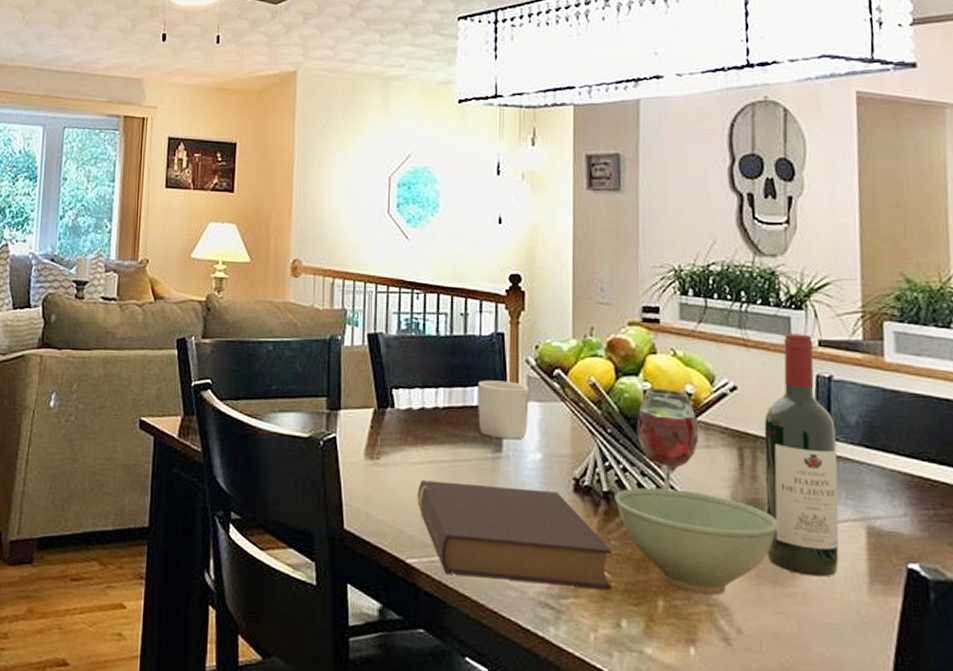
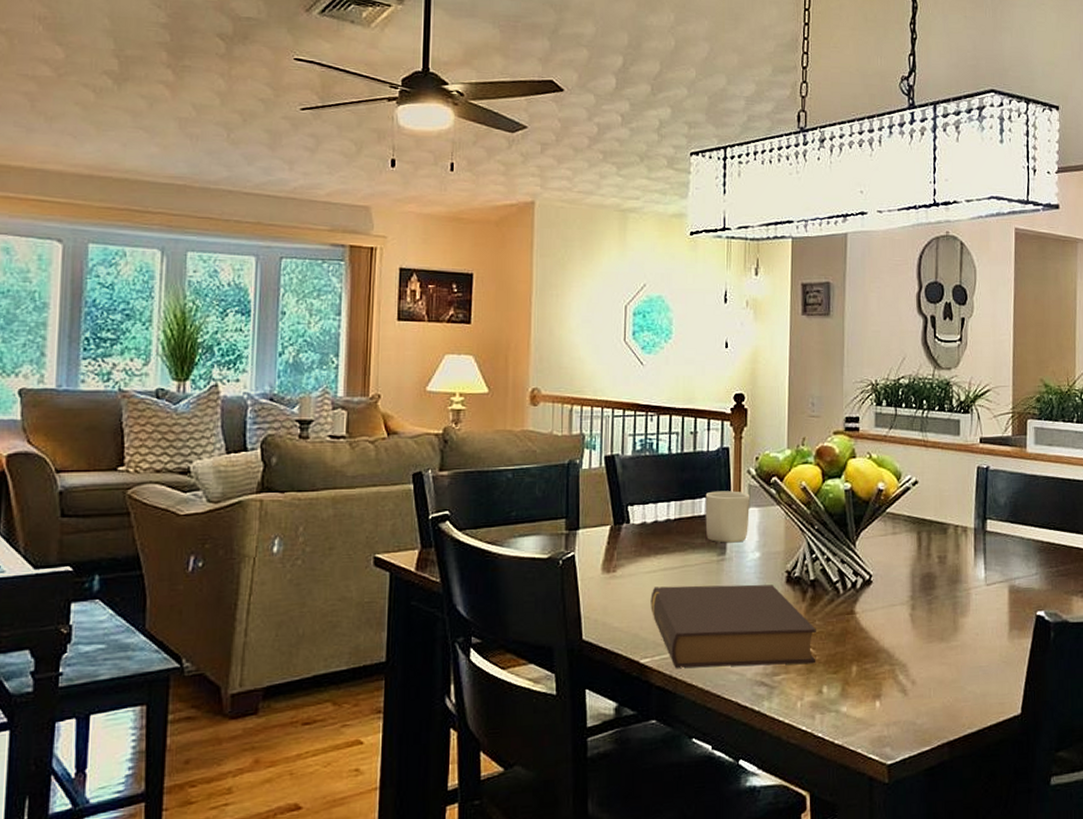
bowl: present [614,487,780,596] -> none [819,571,946,657]
wineglass: present [636,388,699,490] -> none [838,488,888,573]
wine bottle: present [764,333,839,577] -> none [936,433,990,631]

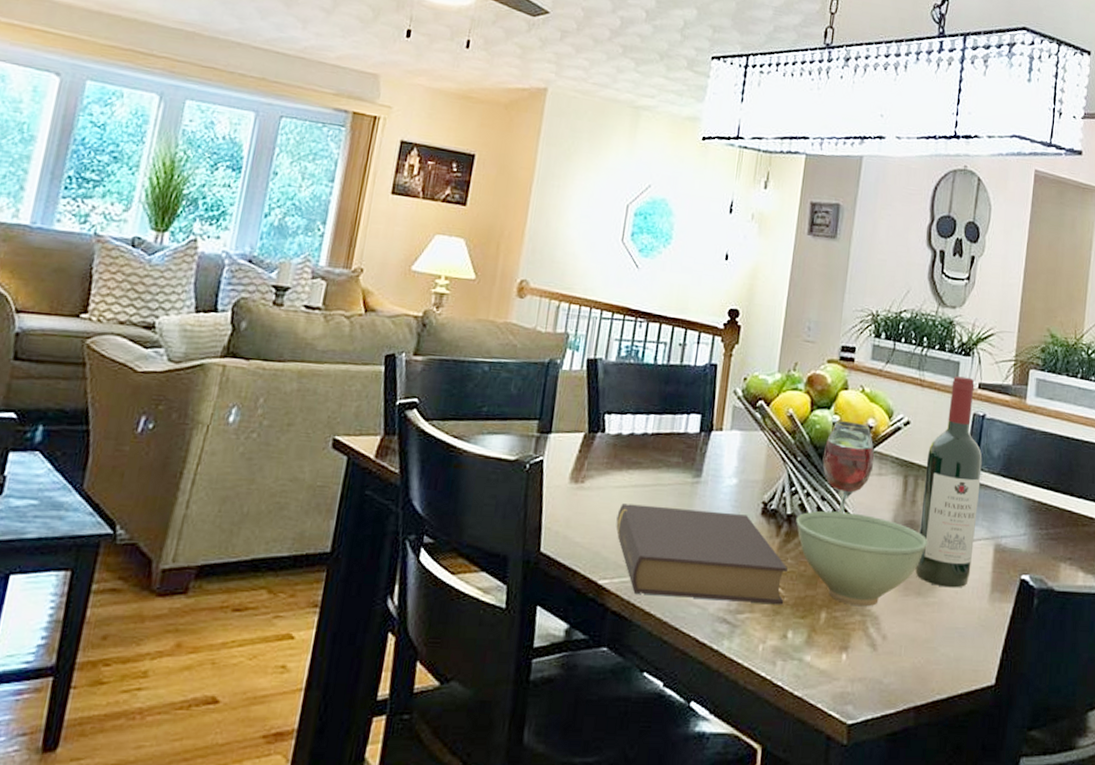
mug: present [705,491,750,543] -> none [682,408,733,466]
bowl: none [819,571,946,657] -> present [796,510,929,607]
wineglass: none [838,488,888,573] -> present [822,421,875,513]
wine bottle: none [936,433,990,631] -> present [915,376,983,588]

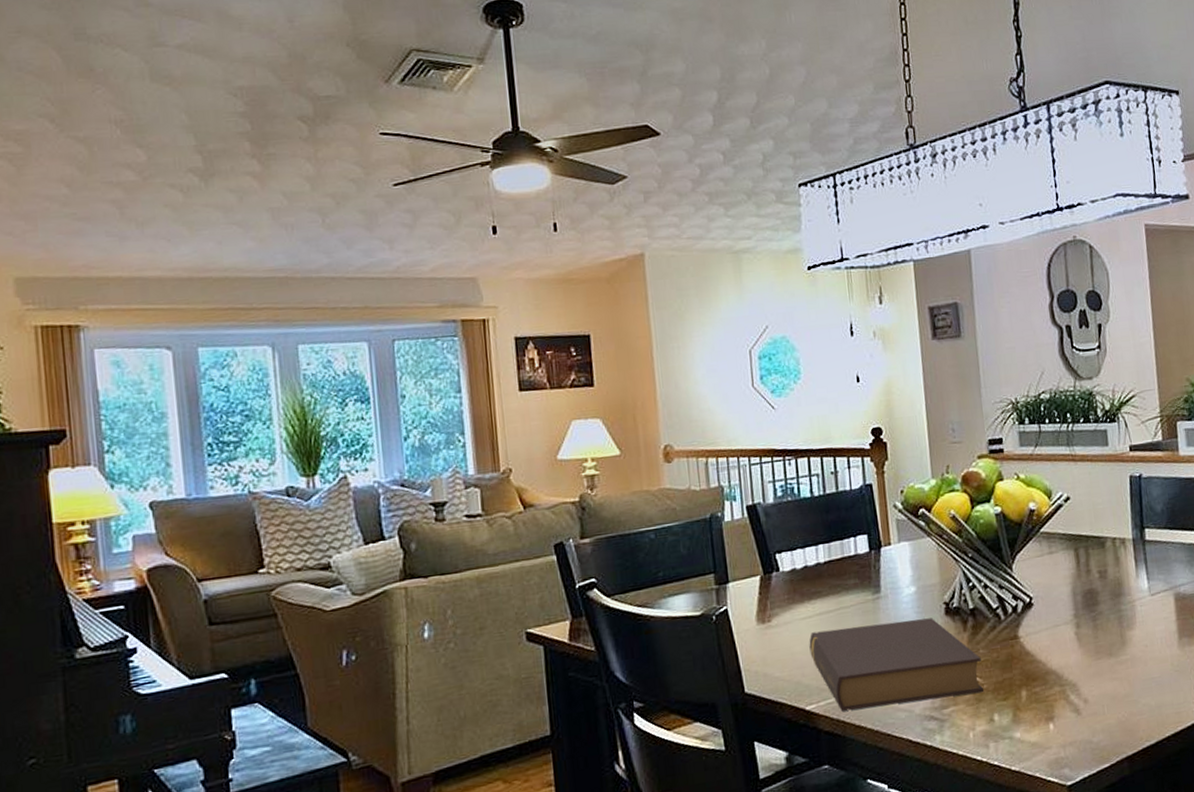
bowl: present [796,510,929,607] -> none [979,593,1110,679]
wineglass: present [822,421,875,513] -> none [991,509,1043,597]
wine bottle: present [915,376,983,588] -> none [1093,442,1156,644]

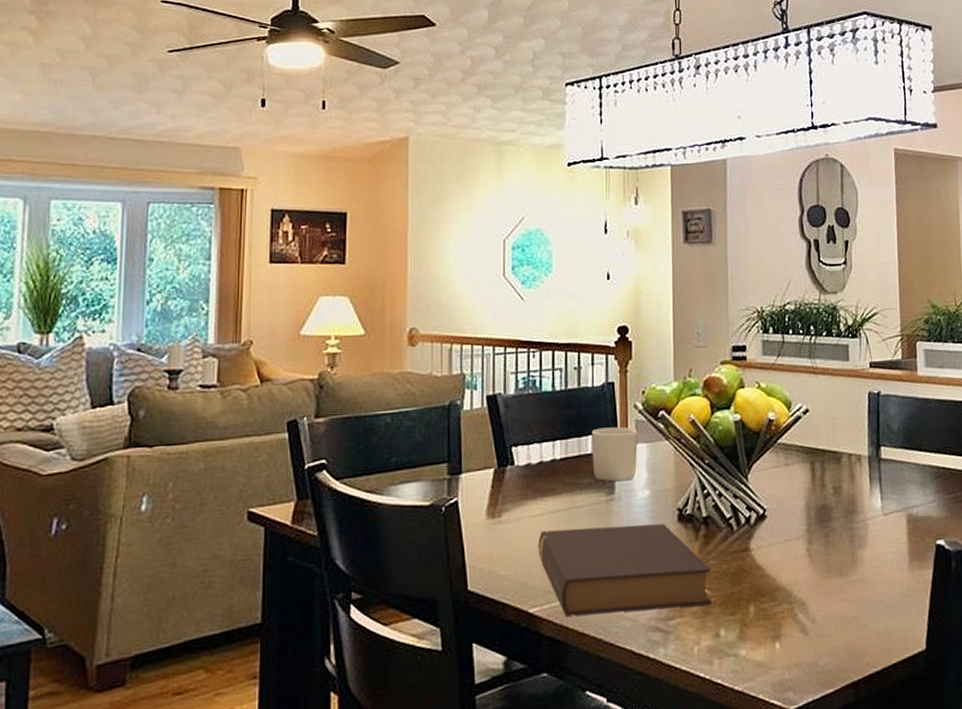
mug: none [853,527,901,581] -> present [591,427,638,482]

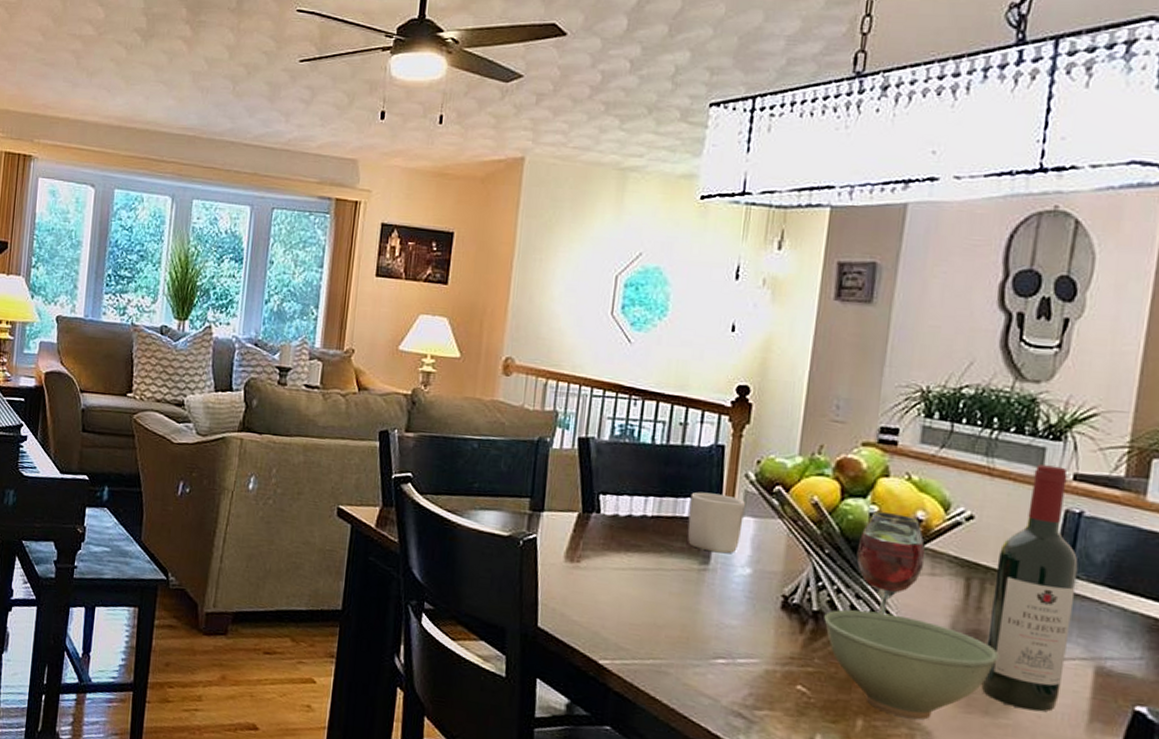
book: present [538,523,712,616] -> none [615,586,814,705]
bowl: none [712,505,843,595] -> present [824,609,1000,720]
wineglass: none [729,418,780,508] -> present [856,511,926,615]
wine bottle: none [830,358,888,564] -> present [981,464,1079,712]

